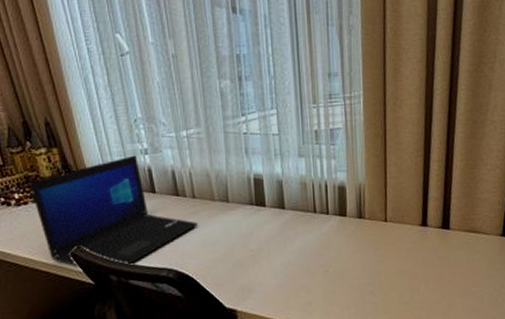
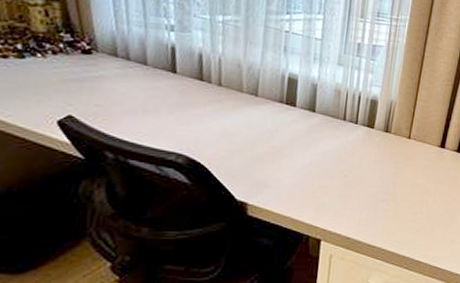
laptop: present [30,155,197,267] -> none [14,29,219,145]

